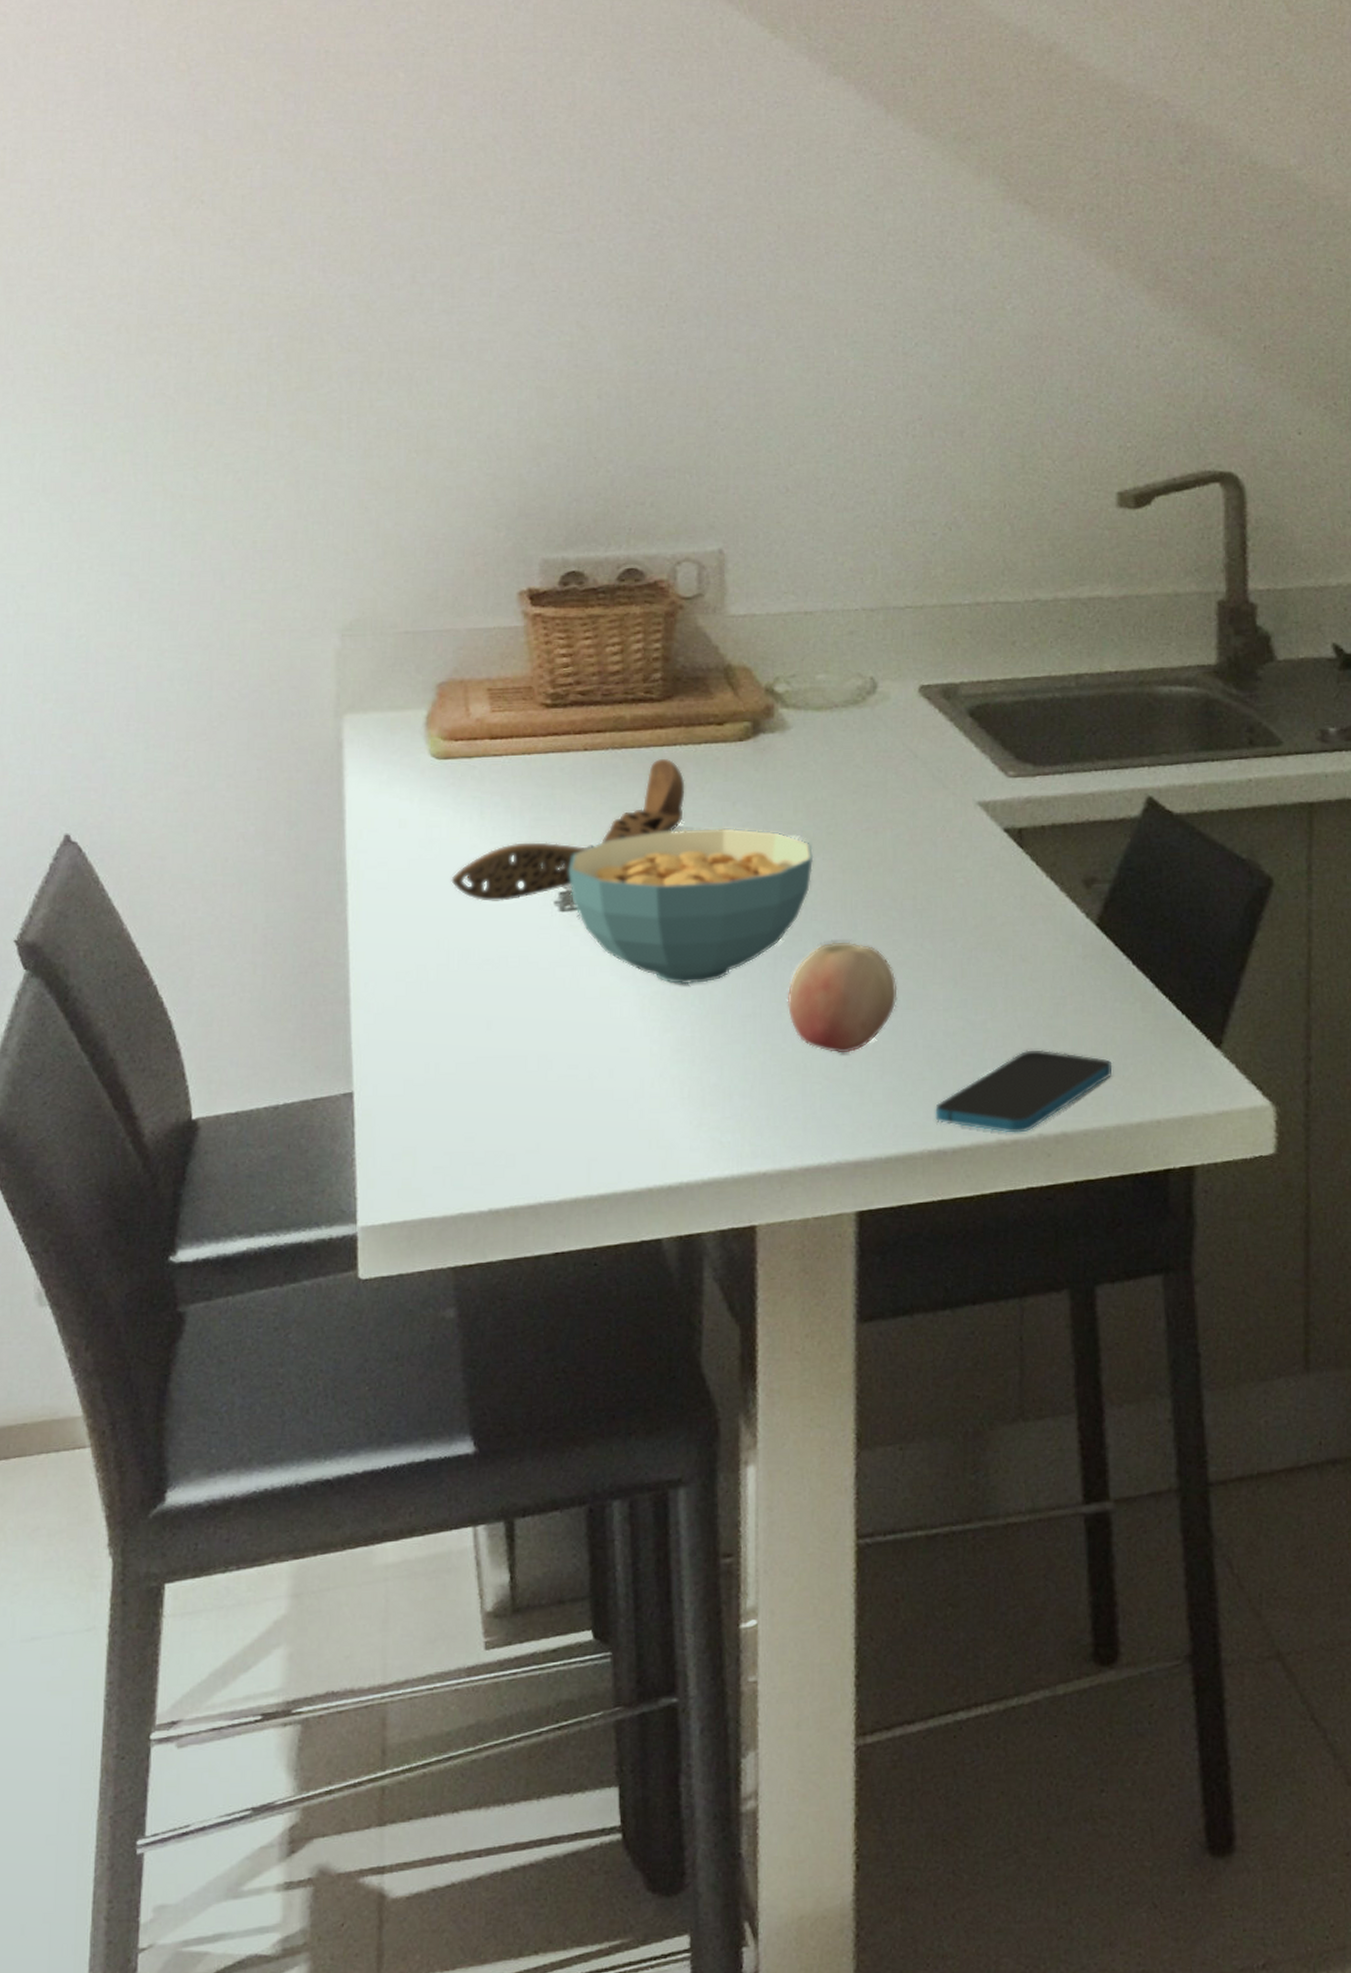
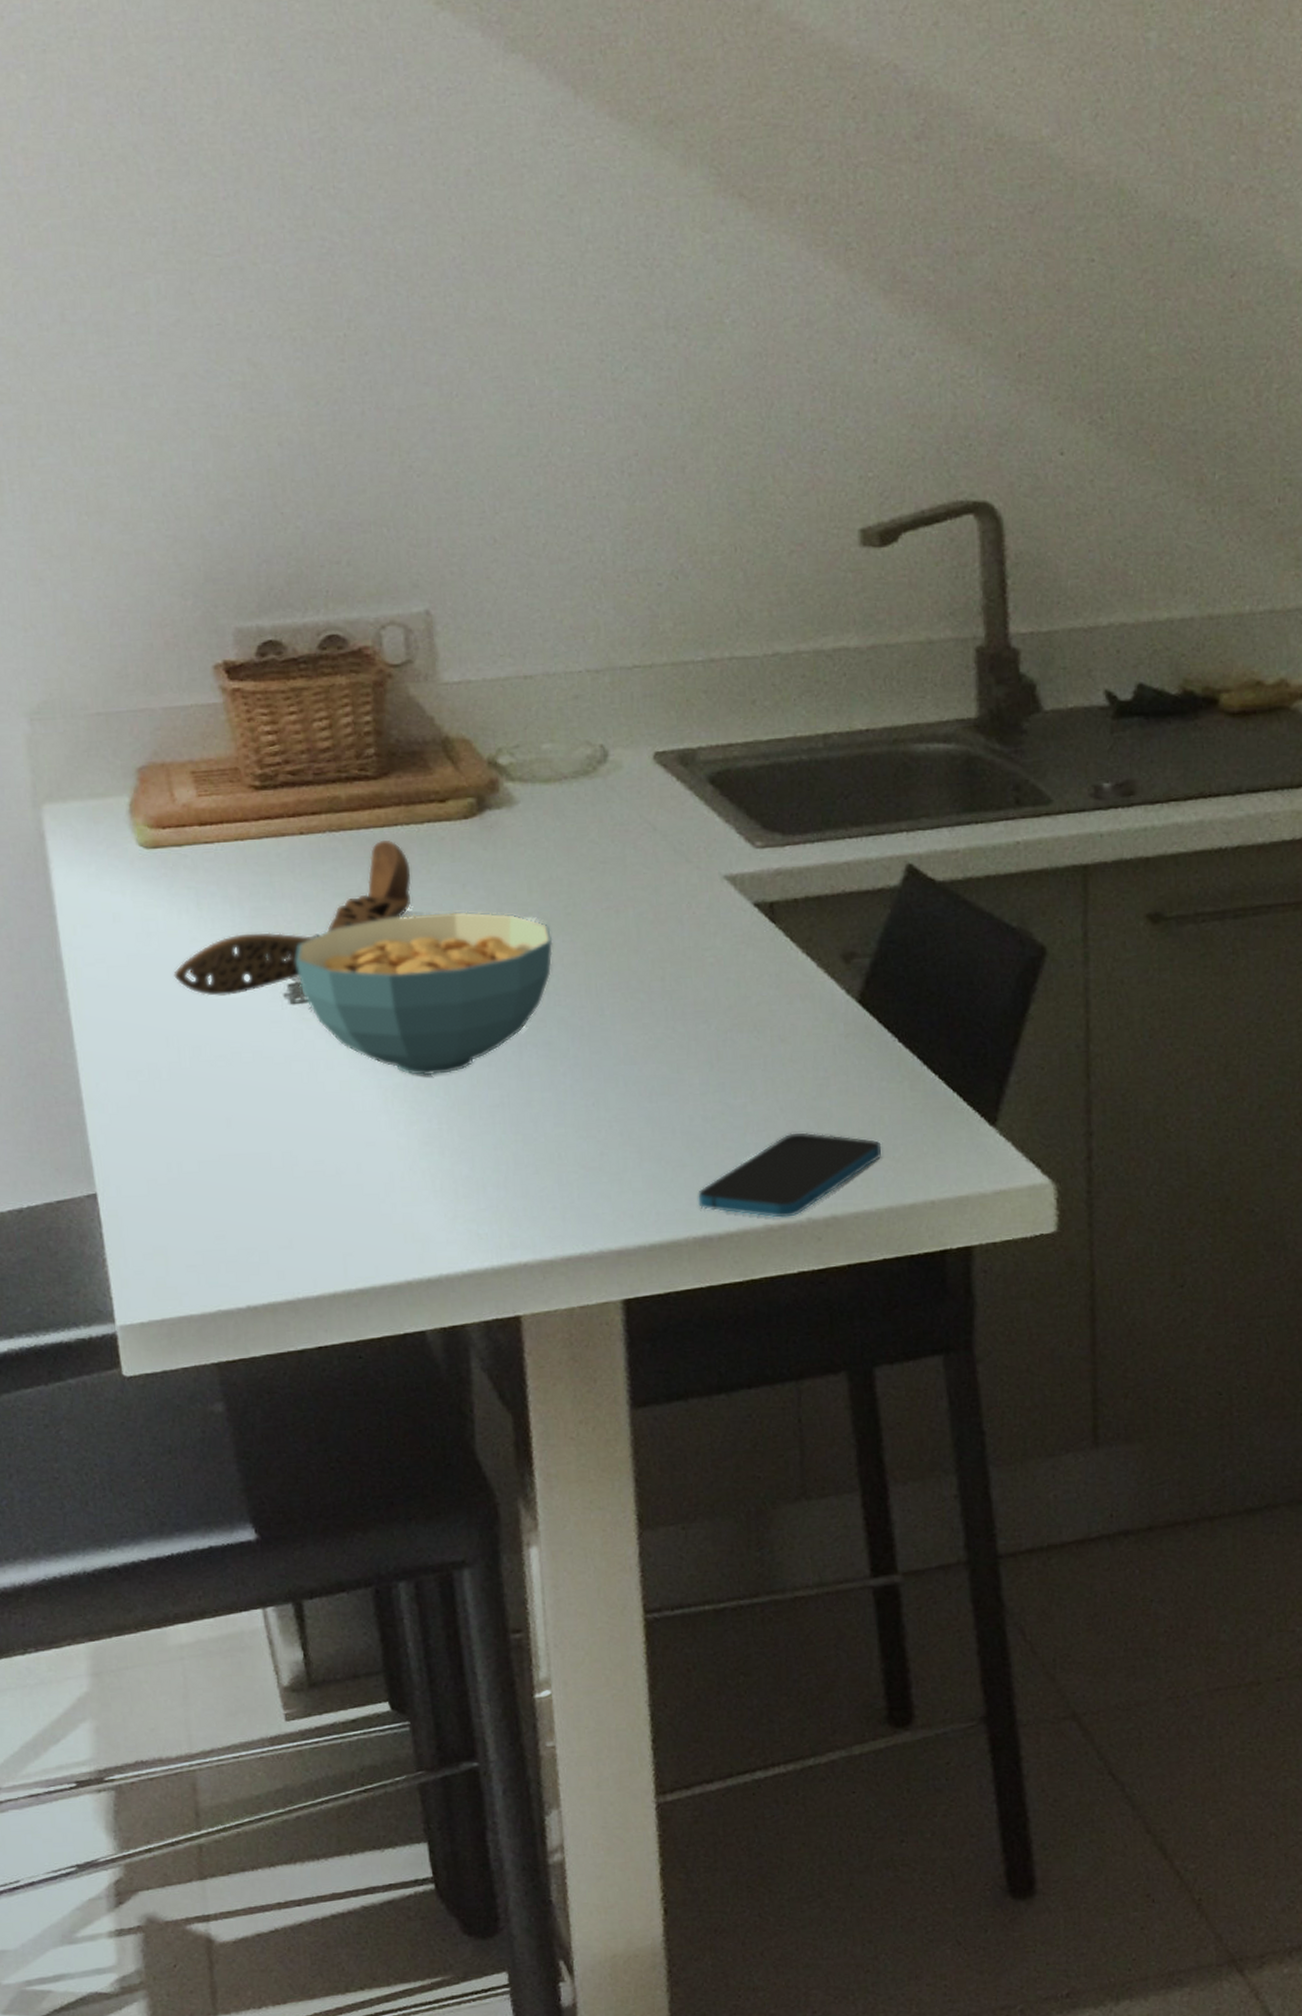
fruit: present [787,941,897,1054] -> none [535,1026,651,1142]

